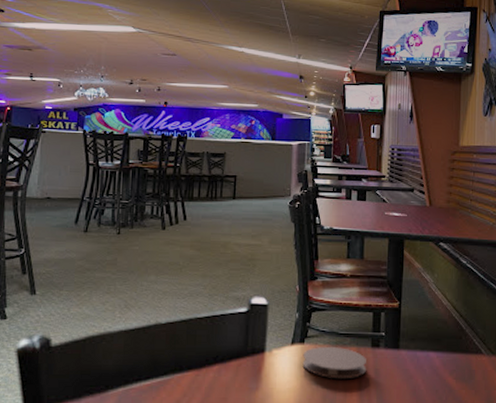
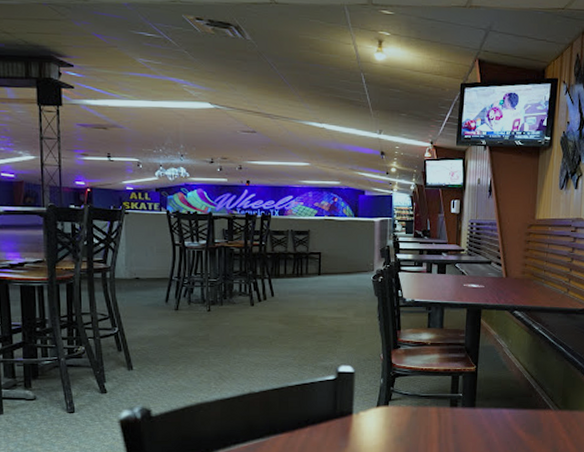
coaster: present [302,346,366,379] -> none [387,407,445,436]

